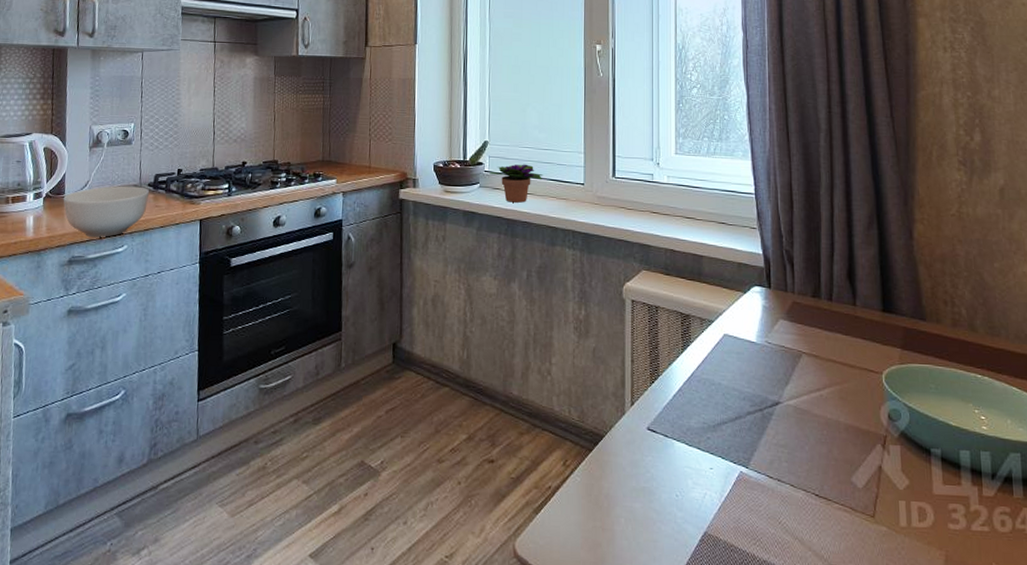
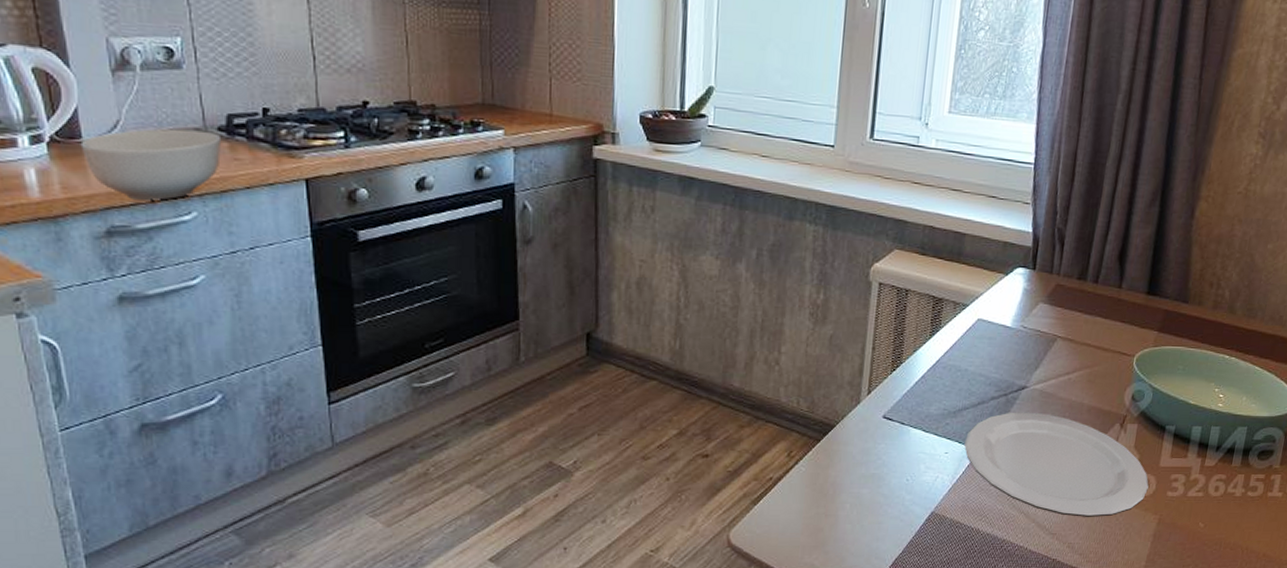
potted flower: present [489,164,543,203] -> none [714,118,784,167]
plate: none [728,428,926,550] -> present [964,412,1149,518]

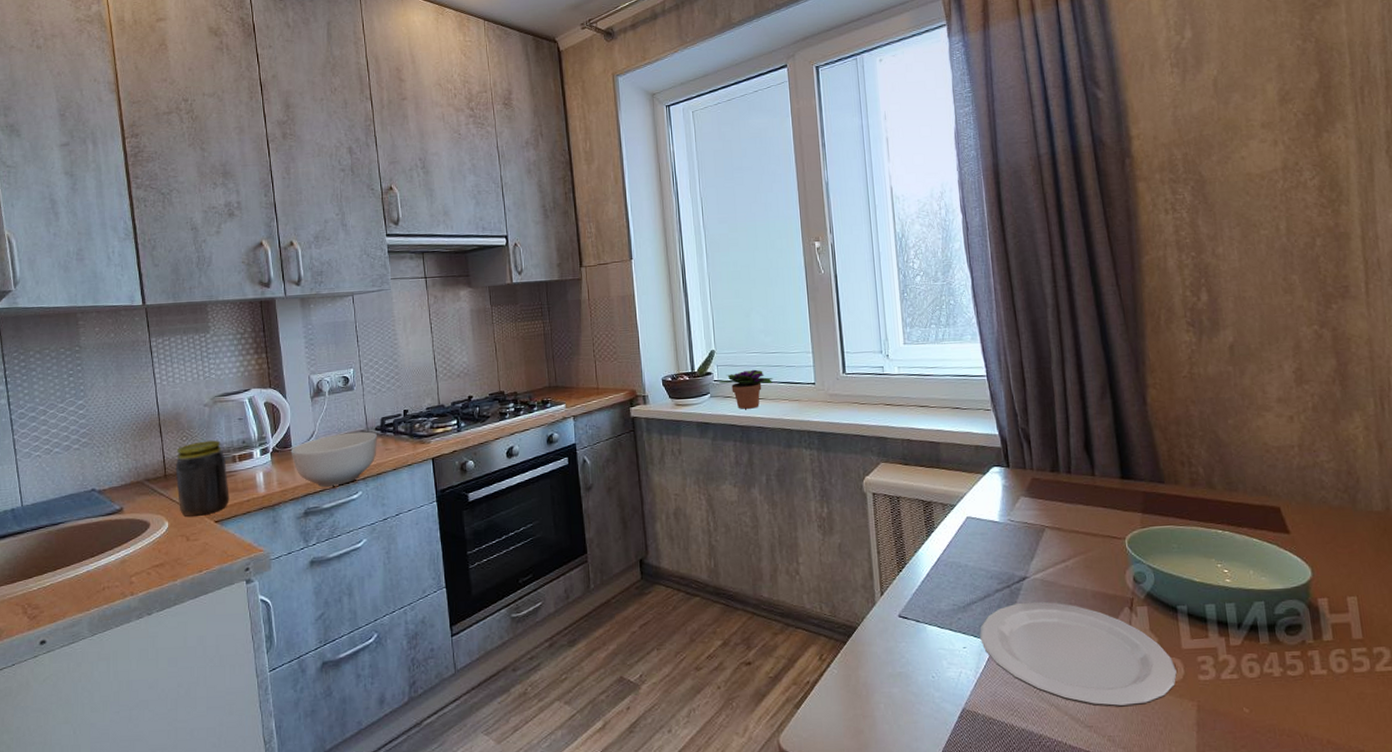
potted flower: none [714,118,784,167] -> present [719,369,773,409]

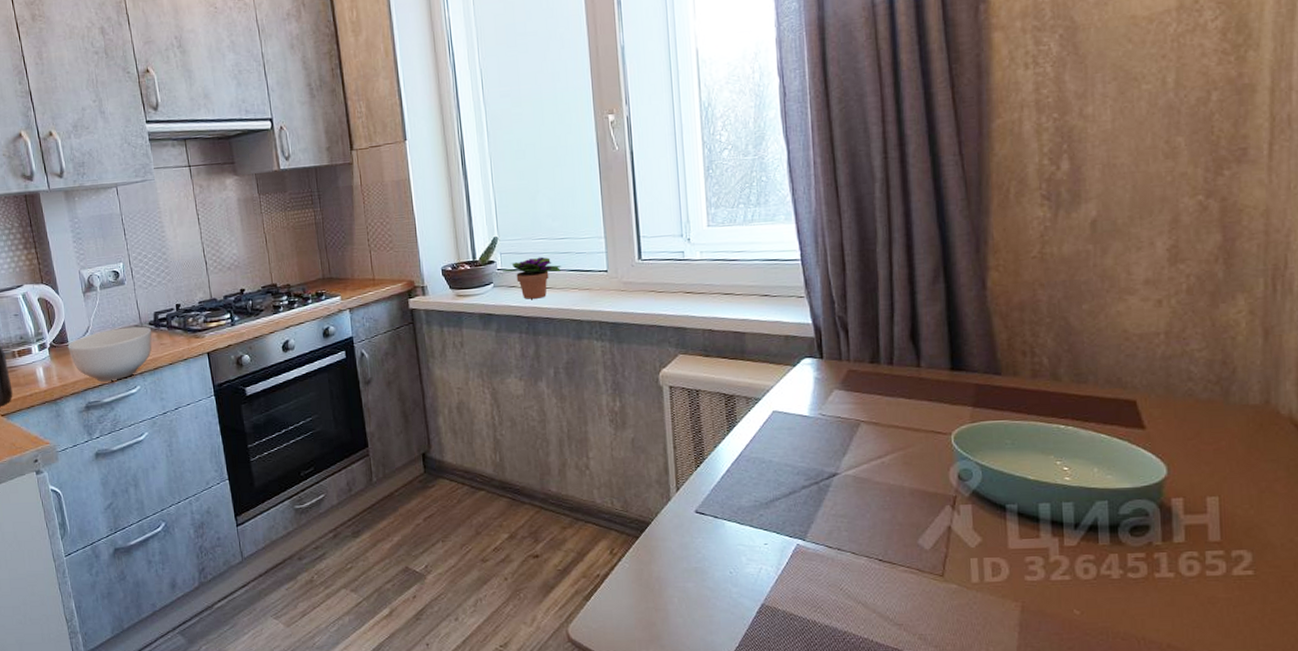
plate: present [980,601,1177,708] -> none [783,498,1001,607]

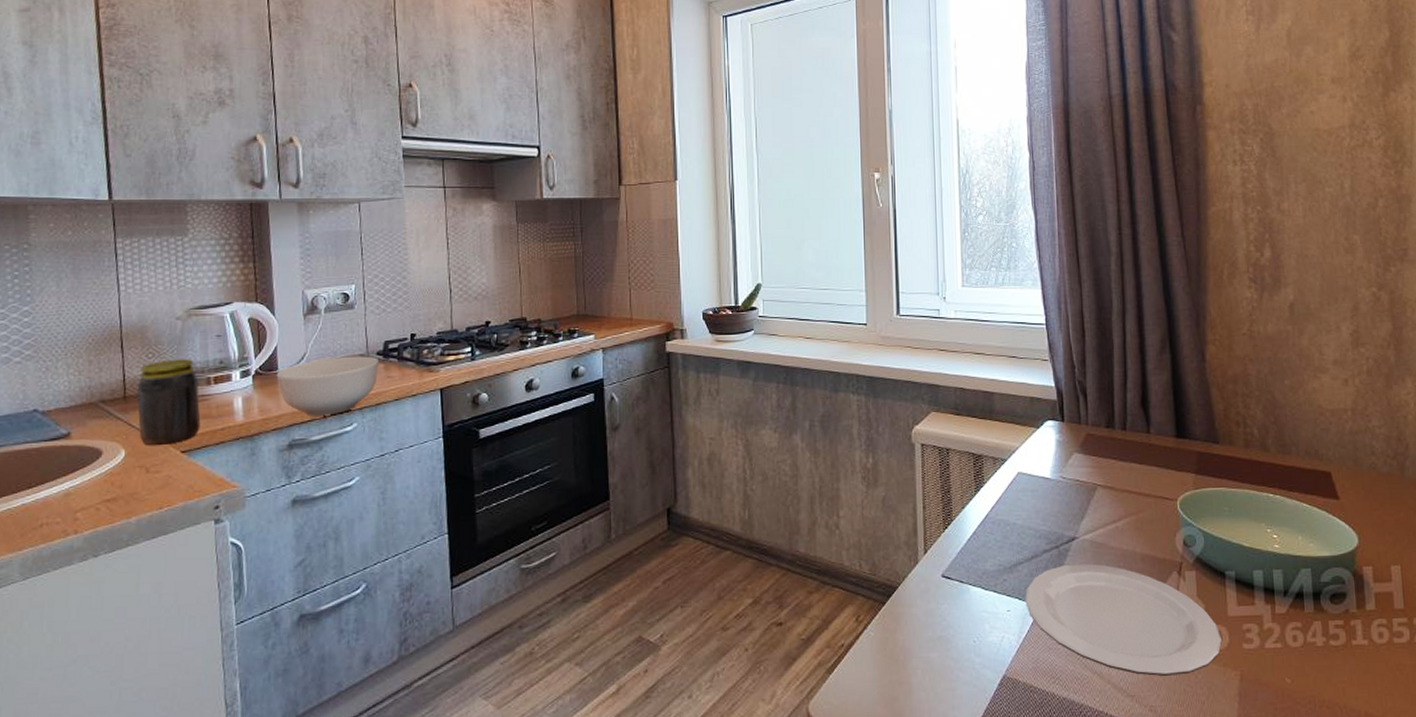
potted flower: present [503,257,562,299] -> none [764,306,823,349]
plate: none [783,498,1001,607] -> present [1025,563,1222,677]

